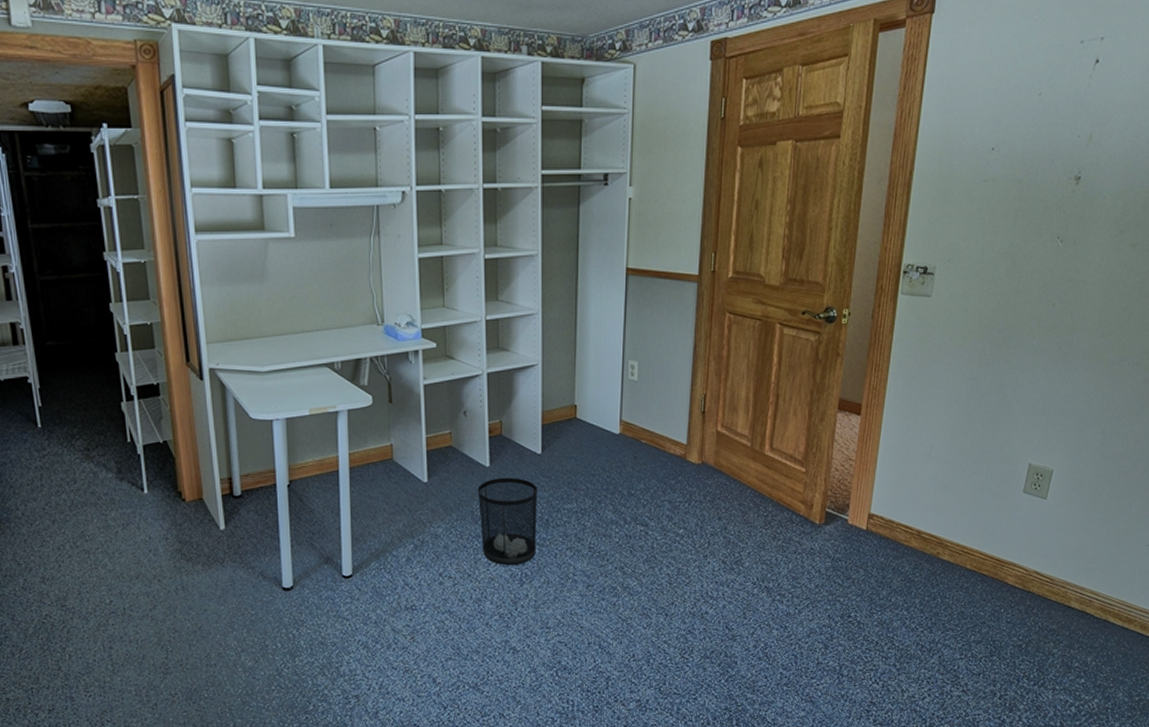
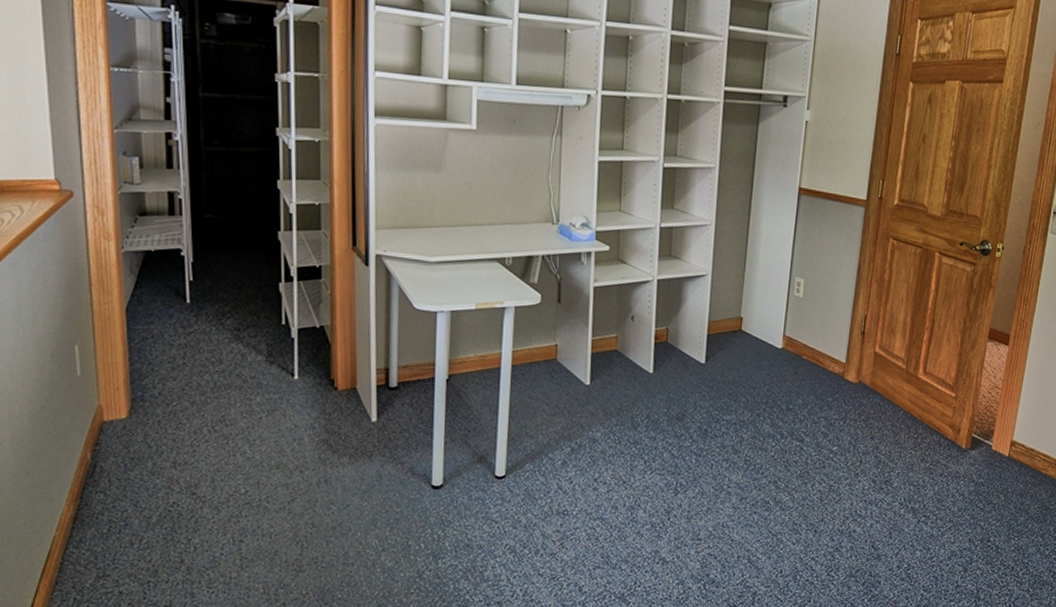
waste bin: present [477,477,538,566] -> none [639,384,699,475]

